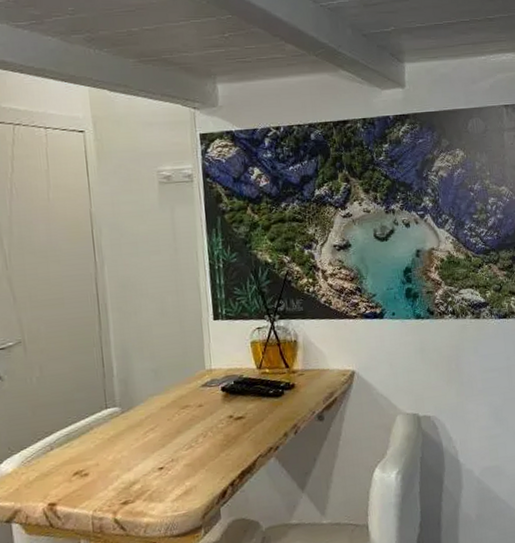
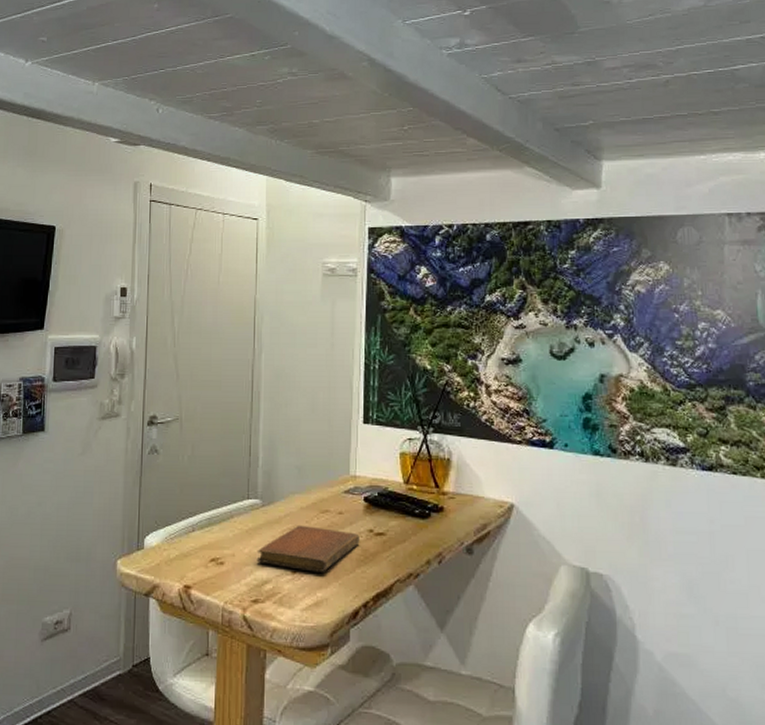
notebook: none [122,421,221,467] -> present [256,525,360,572]

